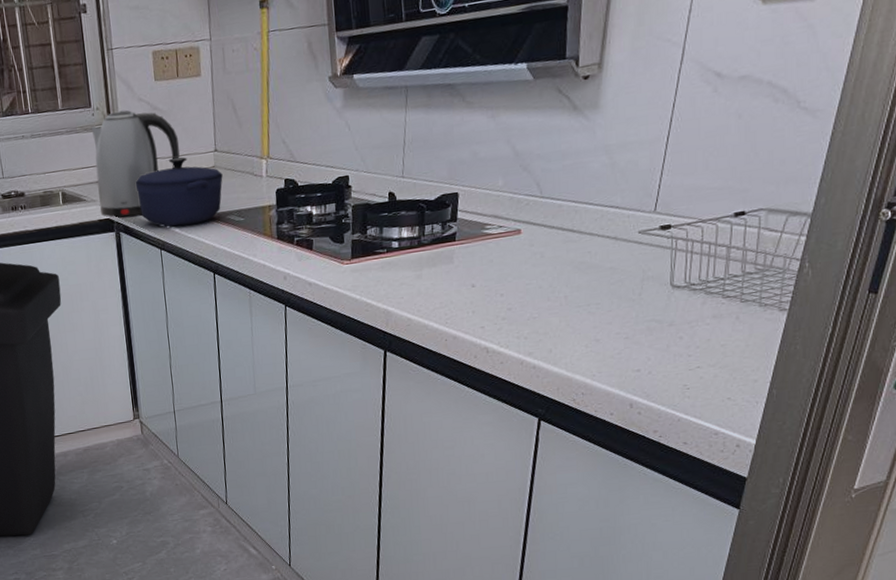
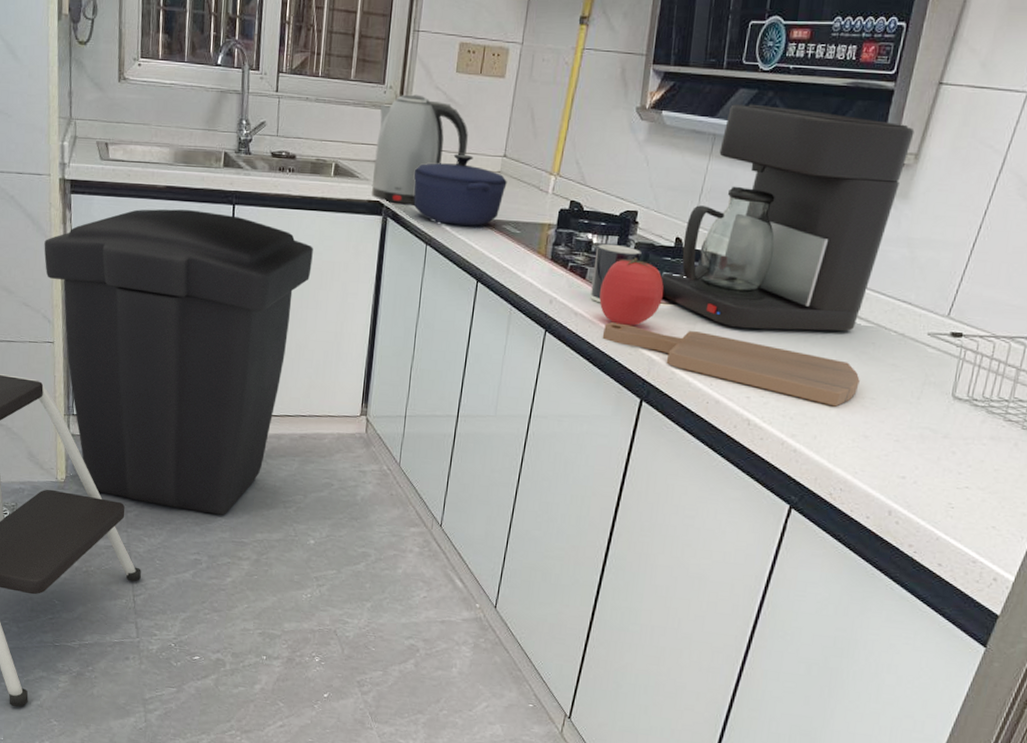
mug: none [316,210,360,270] -> present [590,243,642,303]
tomato: none [328,219,388,286] -> present [599,257,664,326]
cutting board: none [338,274,583,319] -> present [602,322,860,407]
coffee maker: none [381,37,594,266] -> present [660,104,915,331]

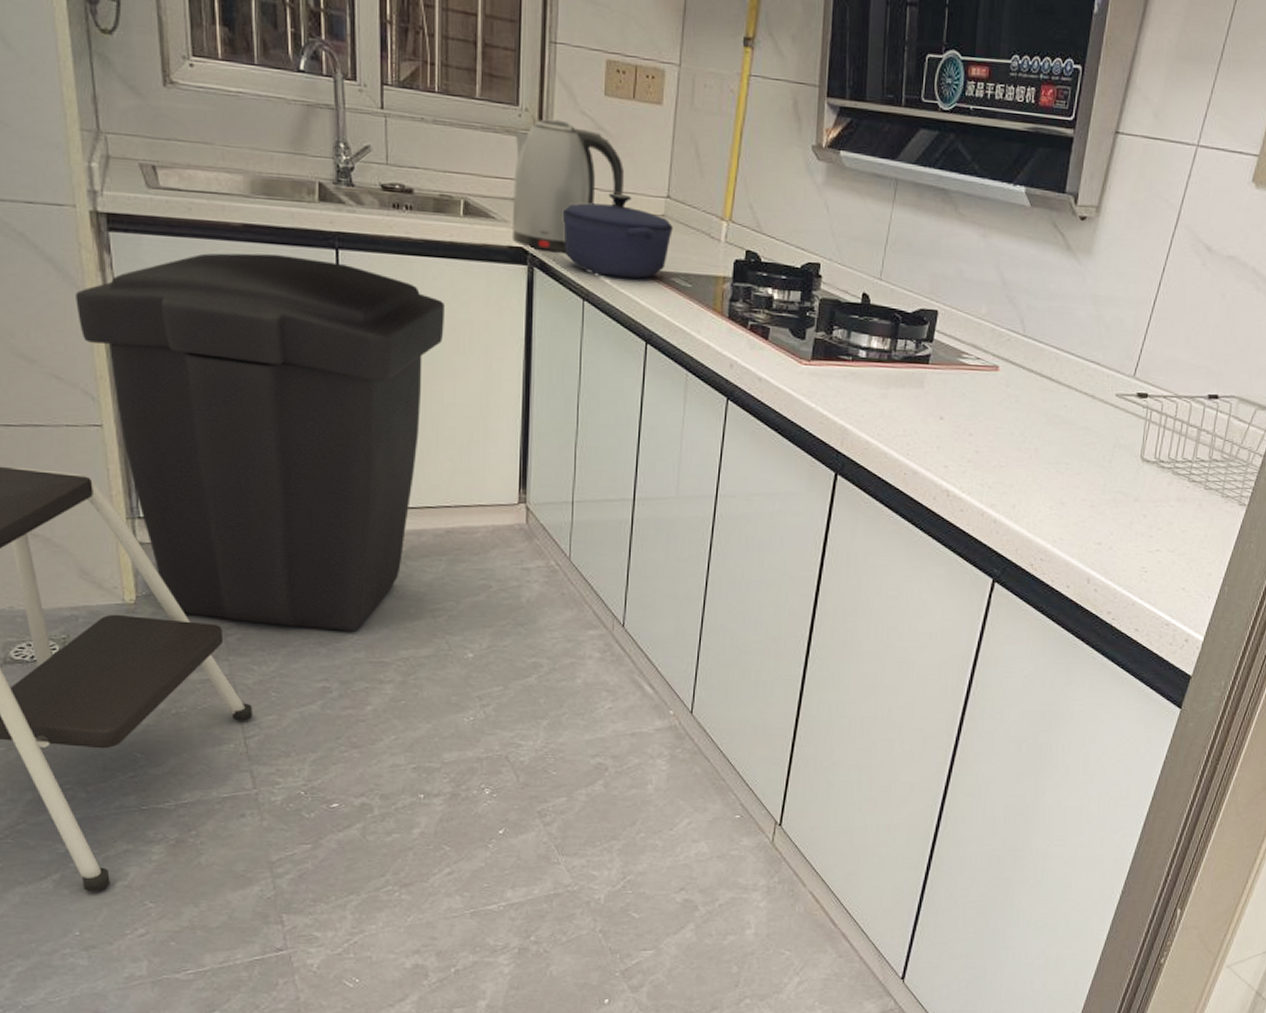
mug: present [590,243,642,303] -> none [775,299,827,367]
tomato: present [599,257,664,326] -> none [784,315,853,392]
cutting board: present [602,322,860,407] -> none [790,388,1054,473]
coffee maker: present [660,104,915,331] -> none [848,146,1095,394]

